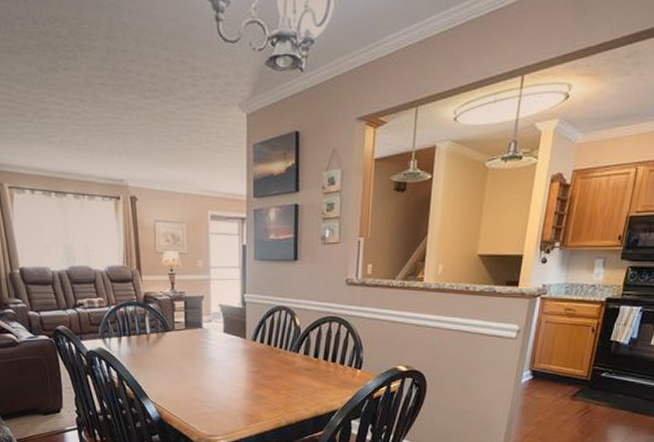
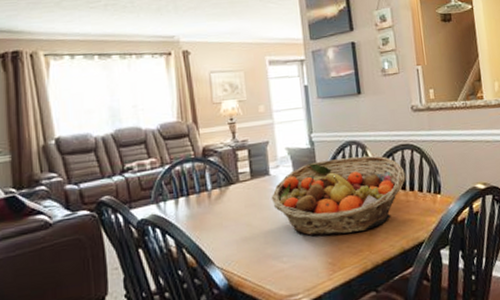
fruit basket: none [201,322,330,392] -> present [271,155,406,237]

